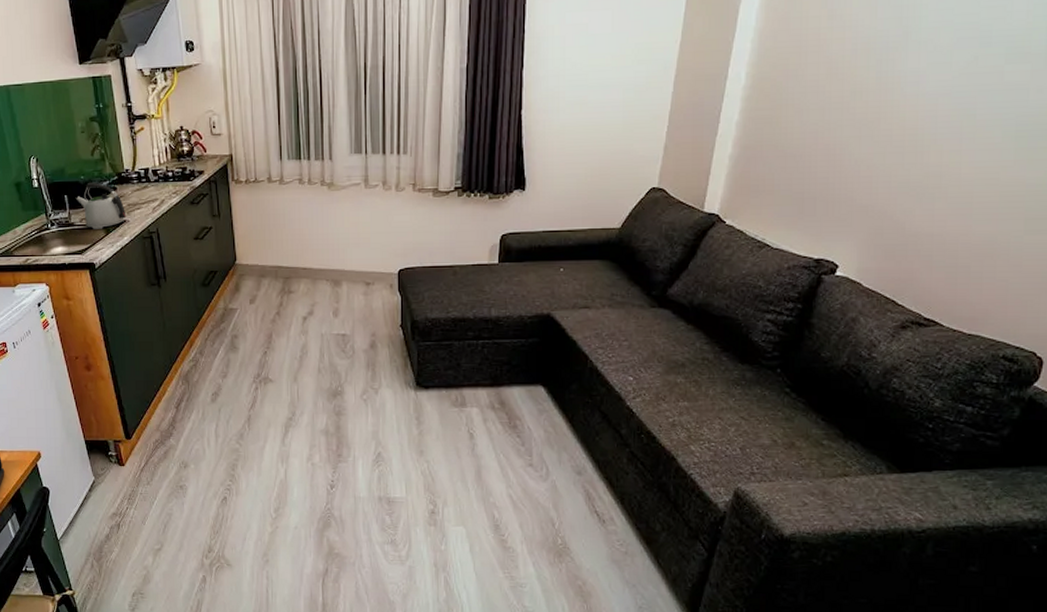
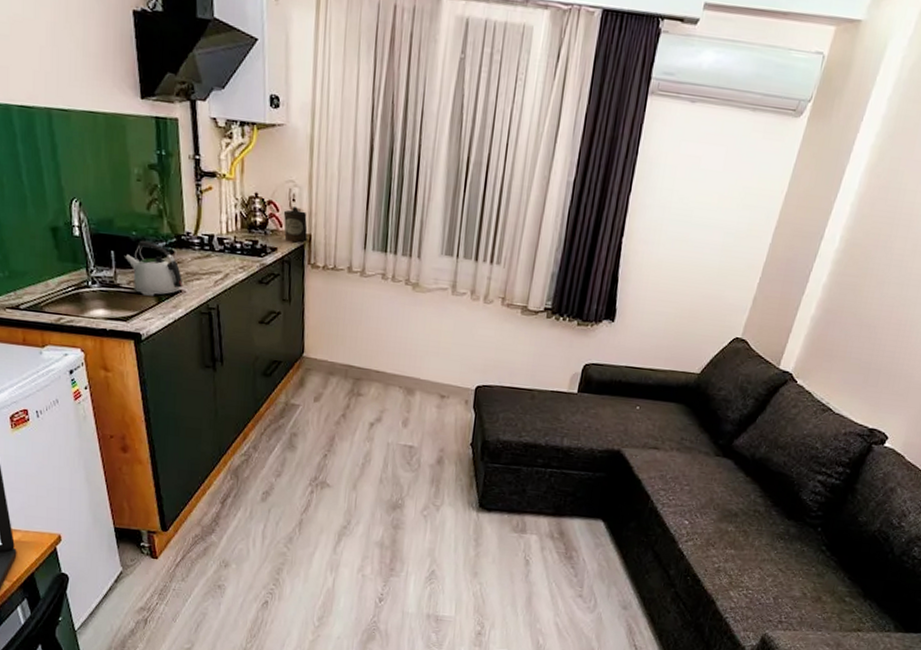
canister: none [206,133,229,164] -> present [283,207,308,243]

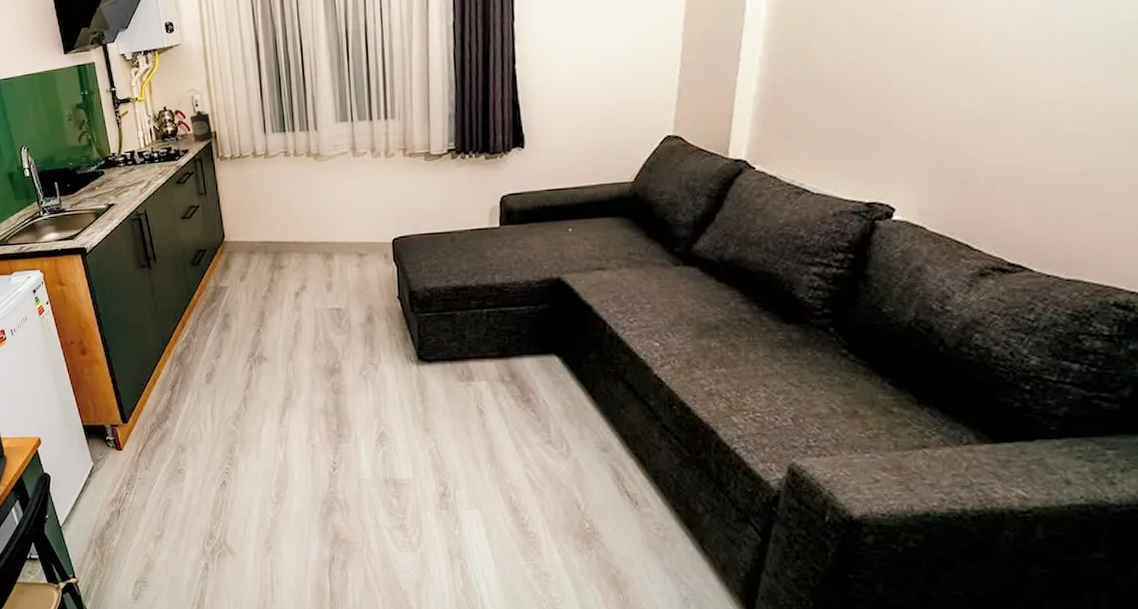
kettle: present [125,240,183,296] -> none [66,168,115,214]

